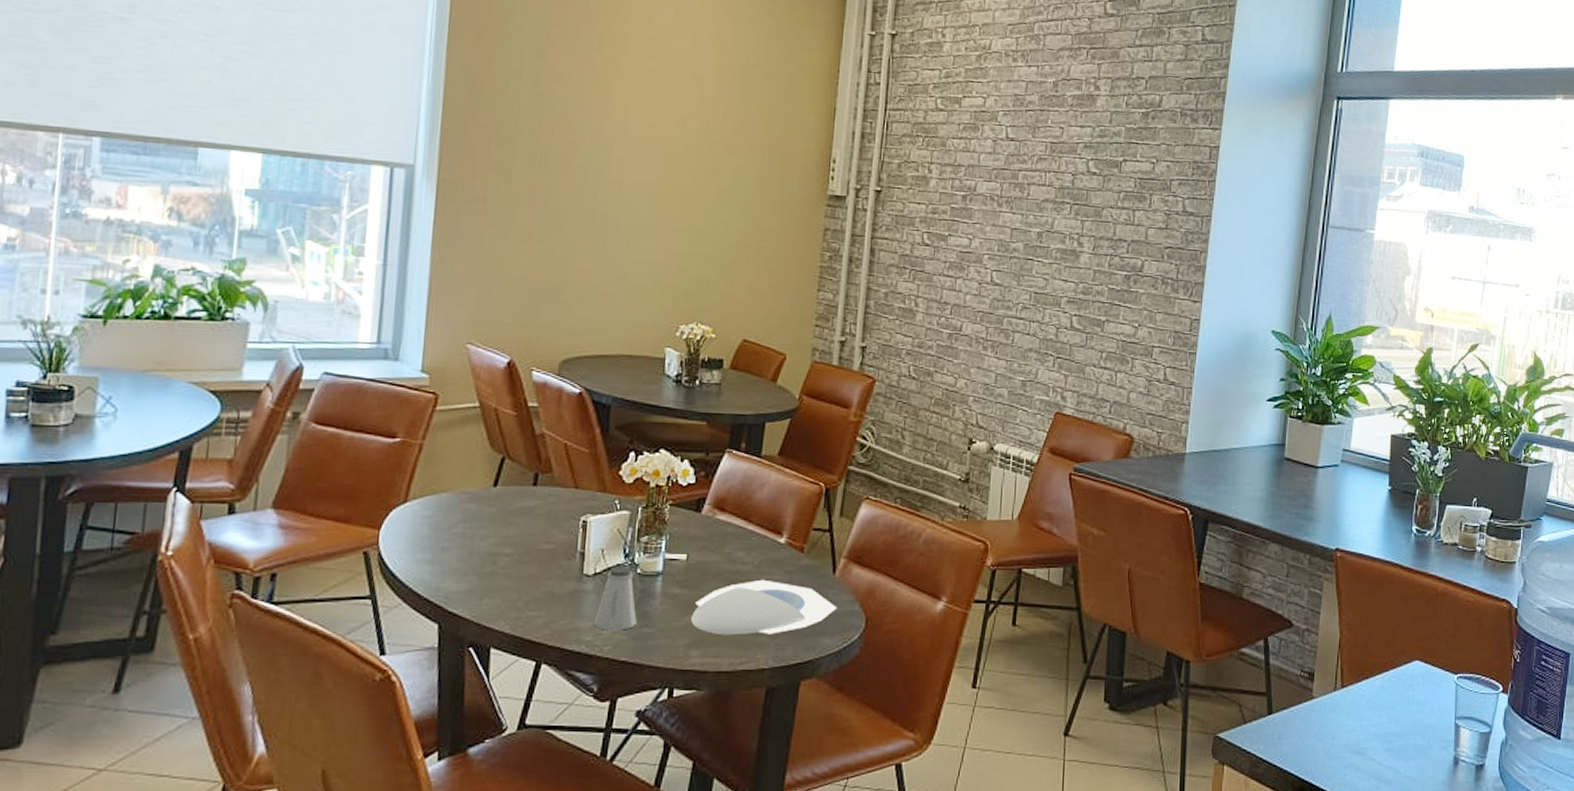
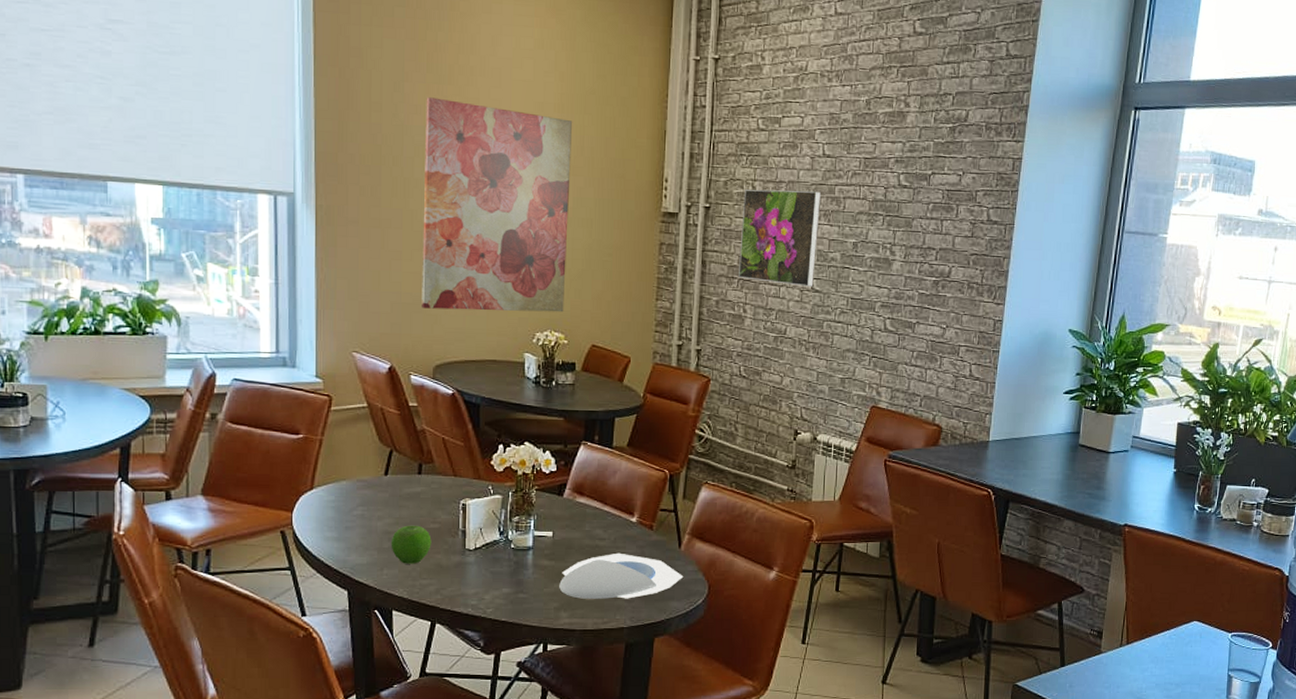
fruit: none [494,545,544,592] -> present [391,525,432,564]
wall art: none [551,66,734,303] -> present [422,97,573,313]
saltshaker: present [595,566,637,631] -> none [478,542,513,596]
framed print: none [911,172,1003,279] -> present [739,189,821,287]

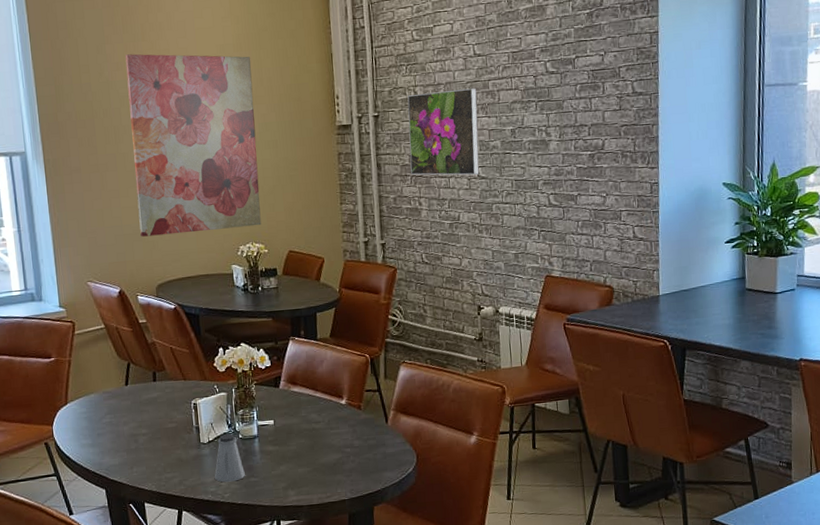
fruit: present [391,525,432,564] -> none [137,426,171,461]
saltshaker: none [478,542,513,596] -> present [215,434,245,482]
plate: present [559,552,684,599] -> none [284,433,394,478]

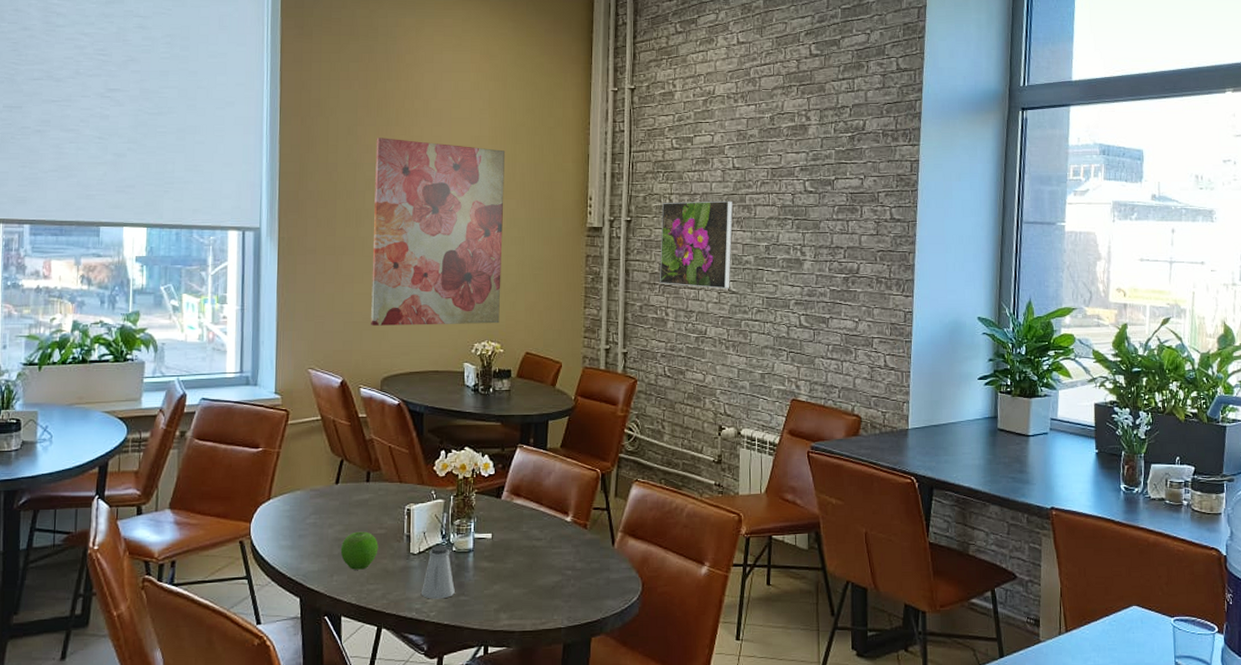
fruit: none [137,426,171,461] -> present [340,531,378,570]

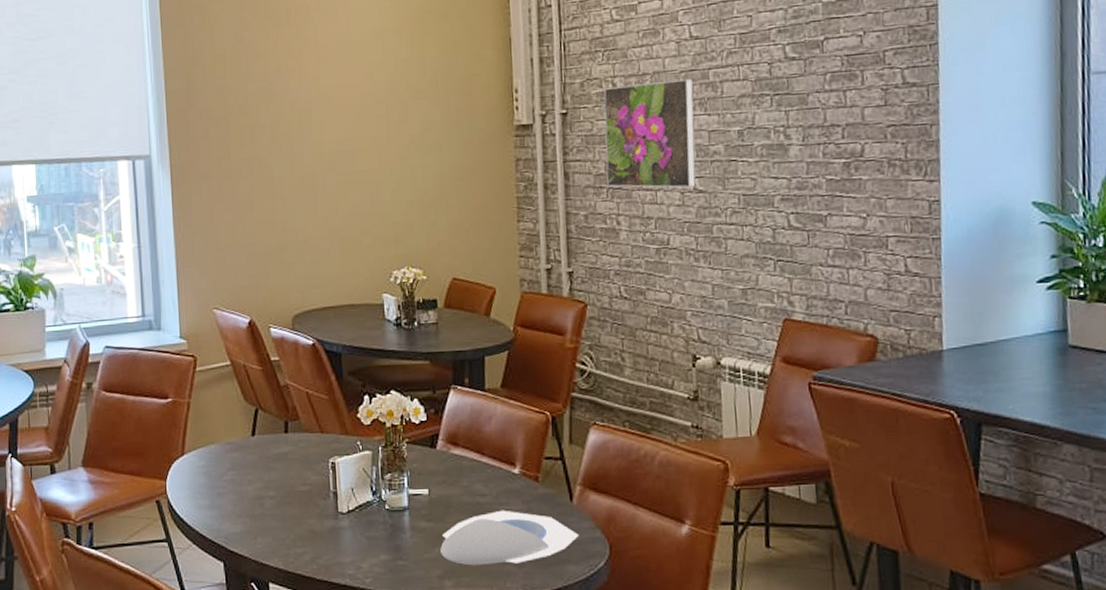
fruit: present [340,531,378,570] -> none [262,488,303,531]
wall art: present [371,138,506,326] -> none [266,41,420,257]
saltshaker: present [422,546,455,599] -> none [354,503,391,564]
plate: none [499,552,618,600] -> present [440,510,580,565]

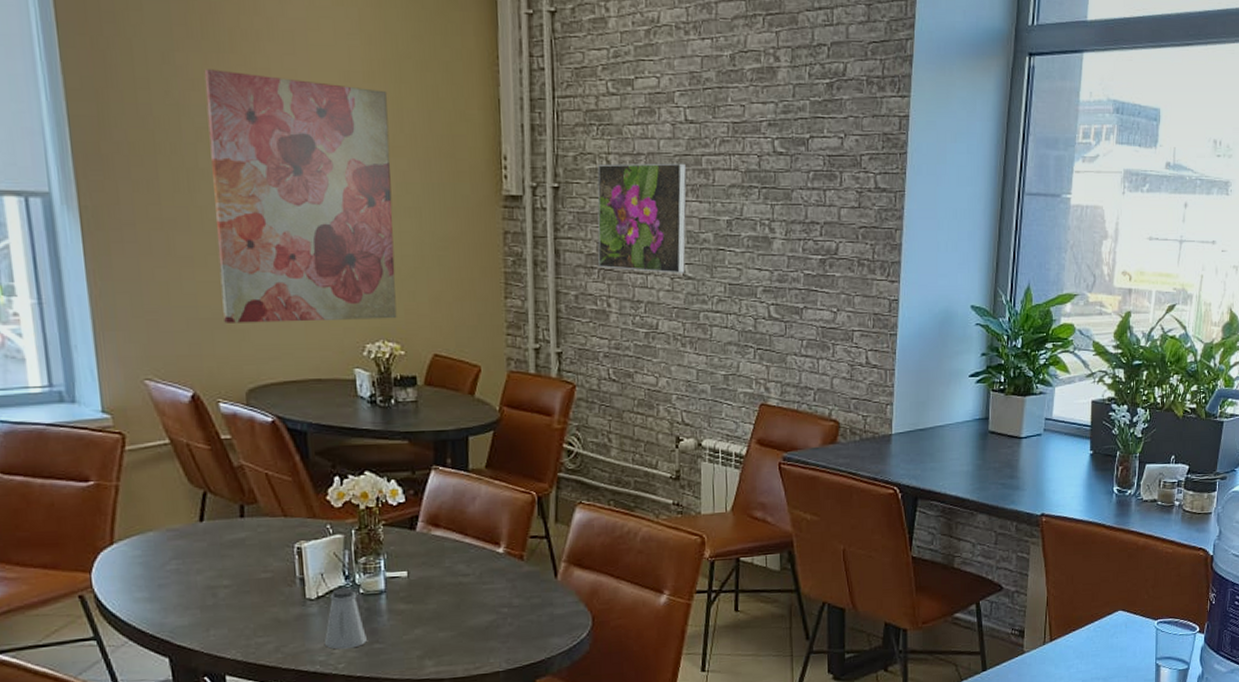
wall art: none [266,41,420,257] -> present [204,69,397,323]
saltshaker: none [354,503,391,564] -> present [325,588,367,650]
plate: present [440,510,580,565] -> none [420,588,563,644]

